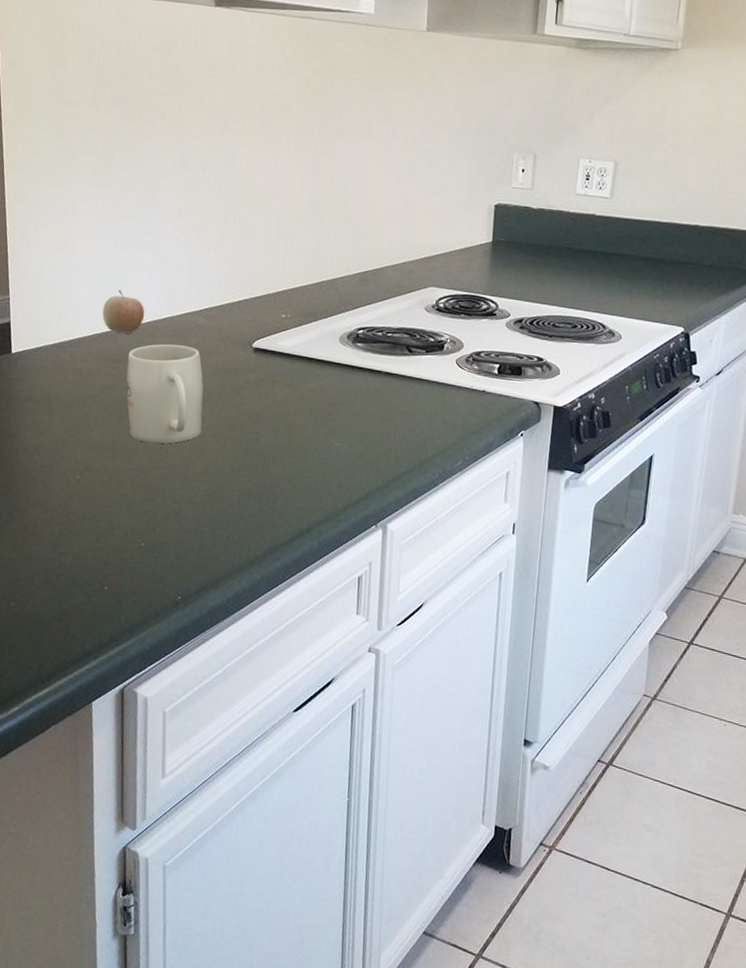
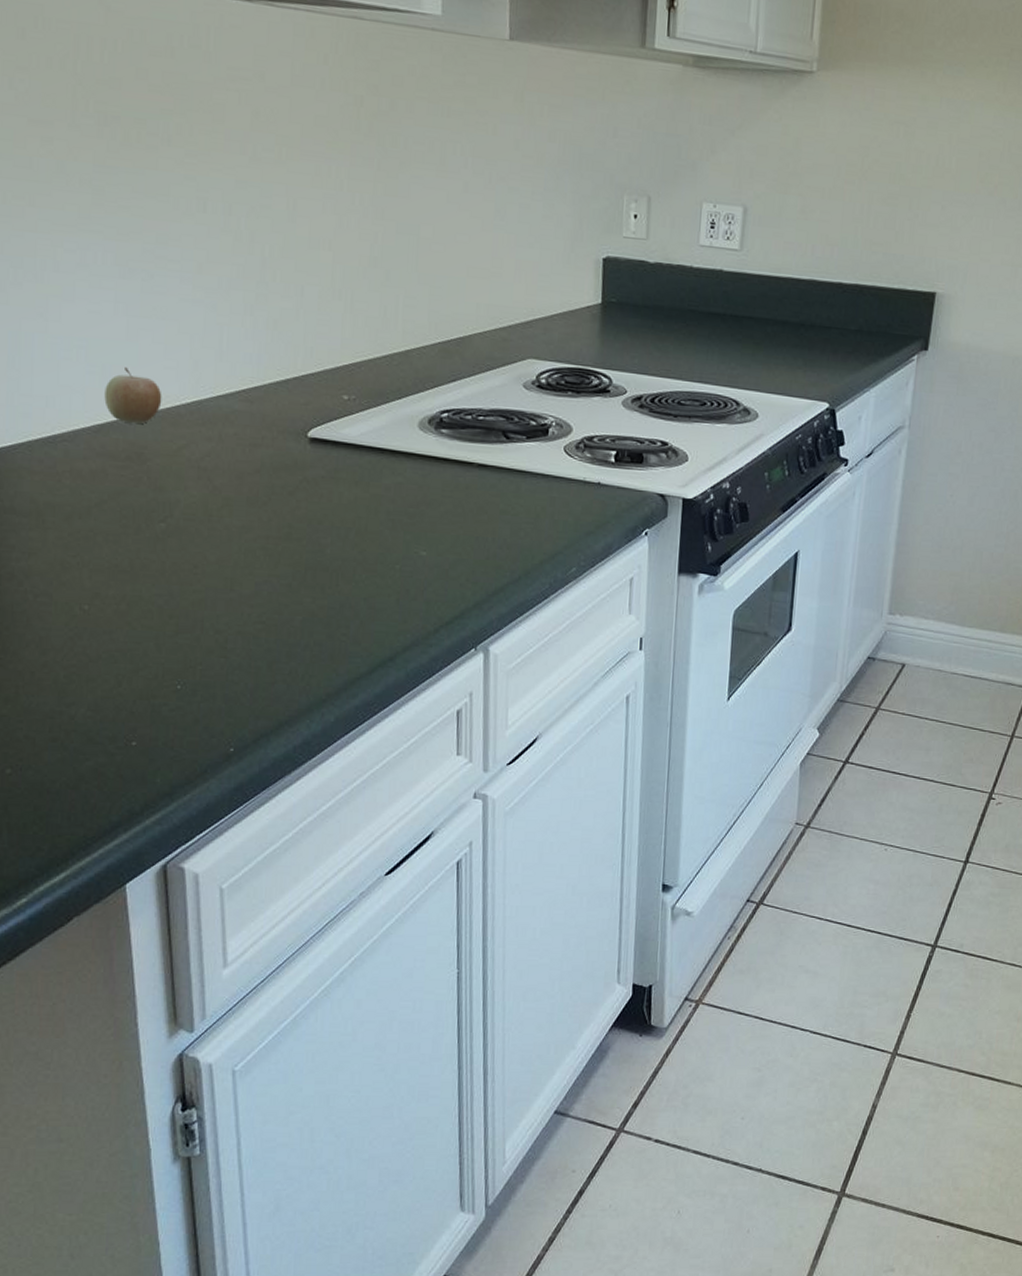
mug: present [125,344,204,444] -> none [142,435,249,562]

